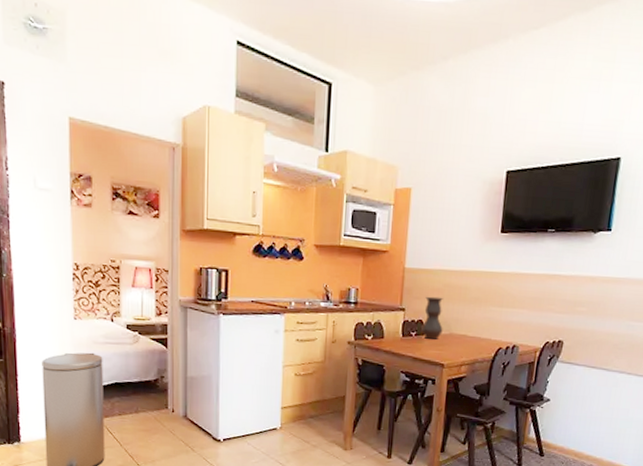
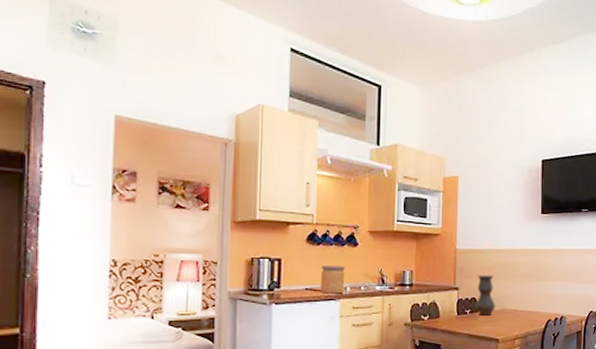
jar: none [265,278,290,308] -> present [319,265,345,294]

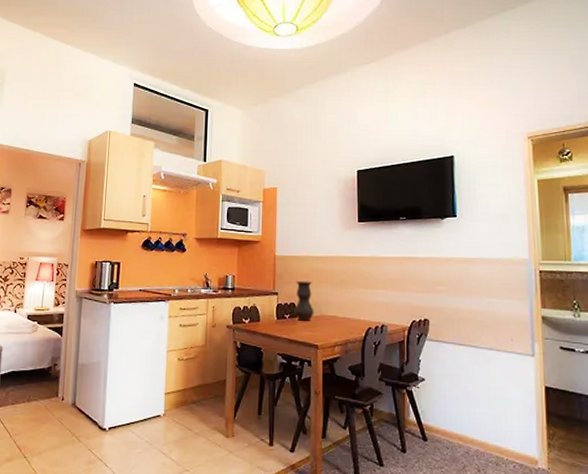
jar: present [319,265,345,294] -> none [151,269,174,296]

